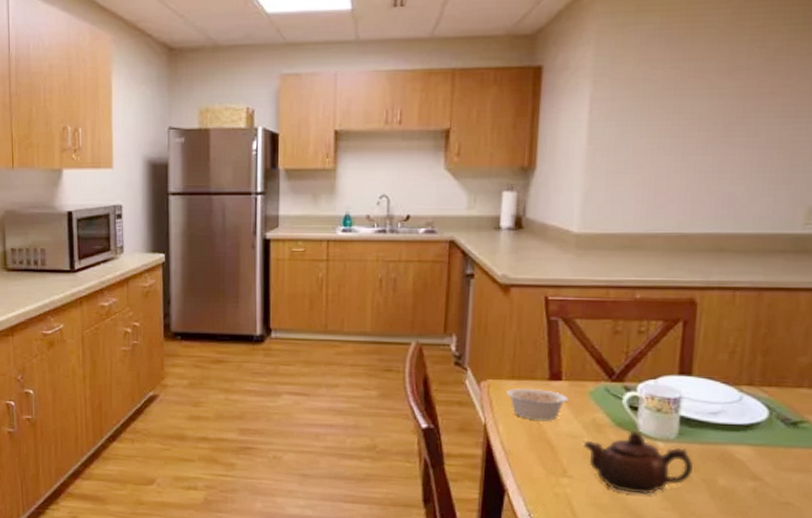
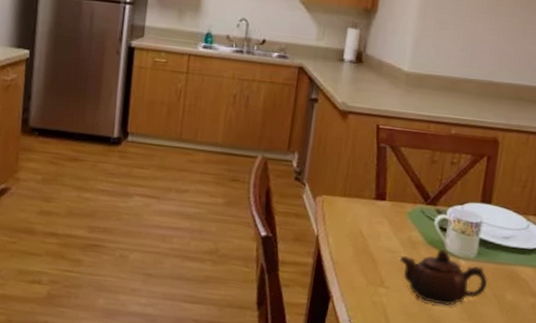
legume: present [507,388,568,421] -> none [338,205,390,236]

